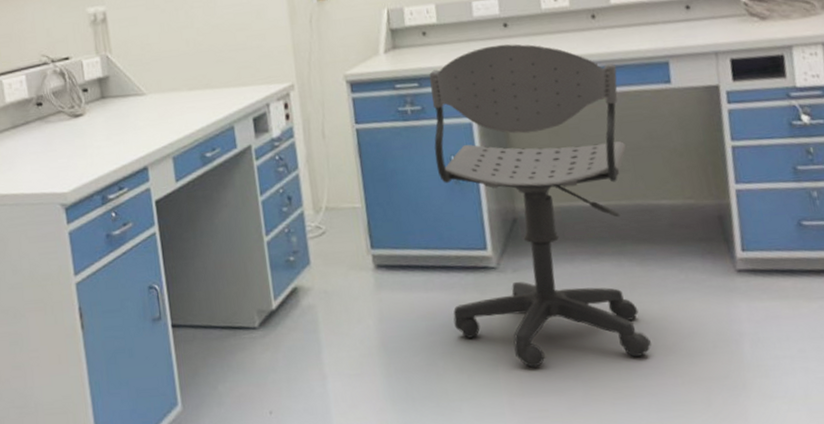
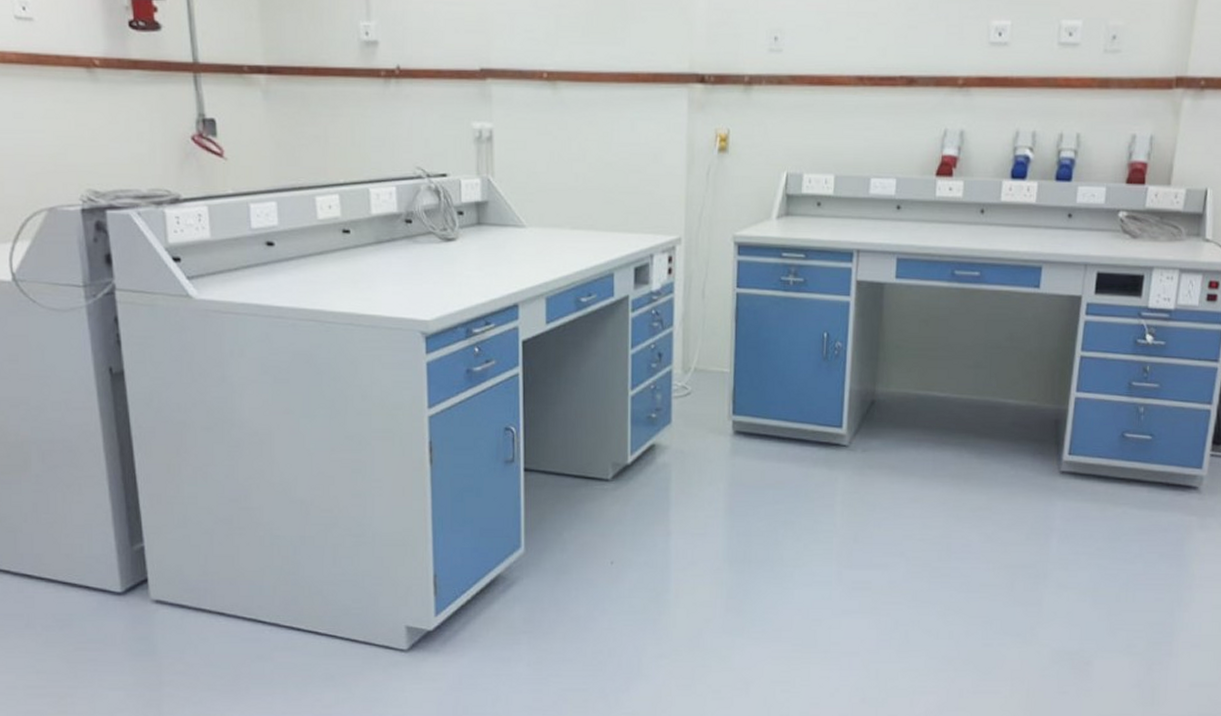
office chair: present [429,43,651,368] -> none [800,226,993,542]

